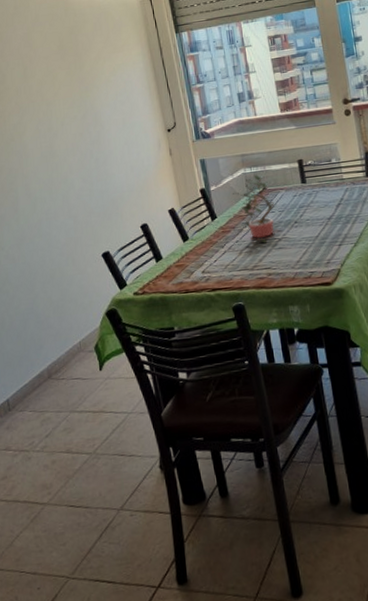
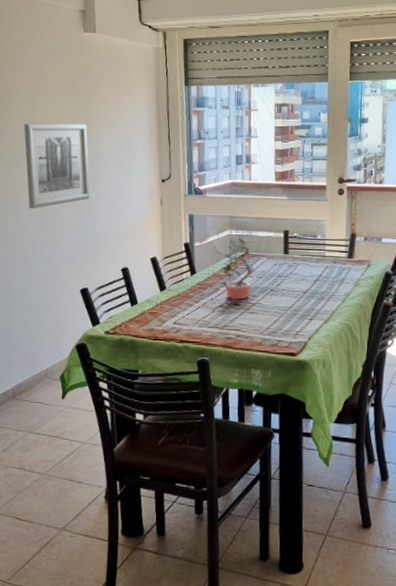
wall art: none [20,87,98,181] -> present [23,123,90,209]

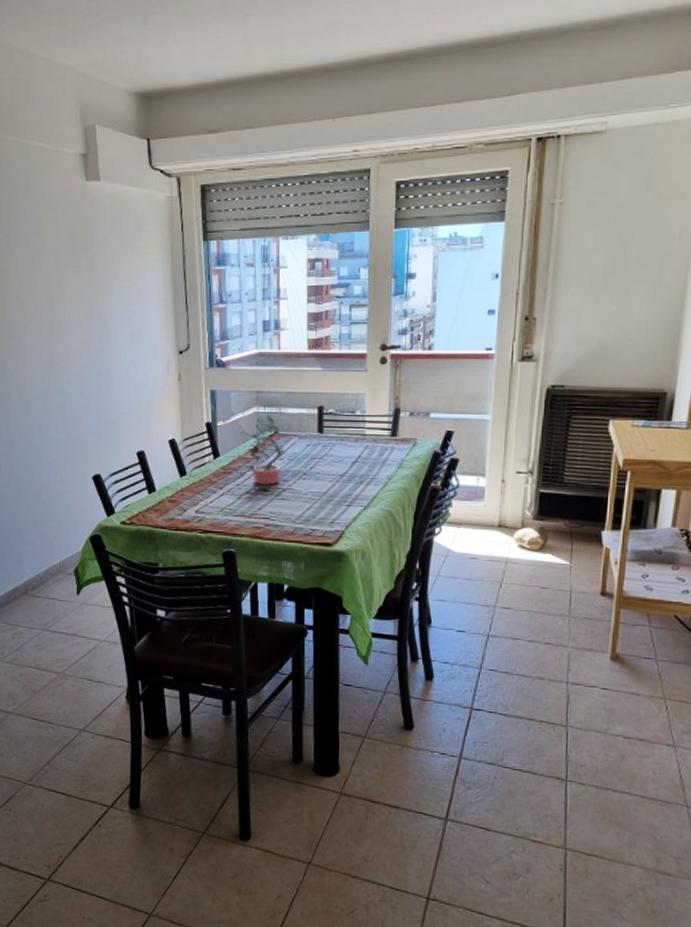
wall art: present [23,123,90,209] -> none [22,289,100,388]

